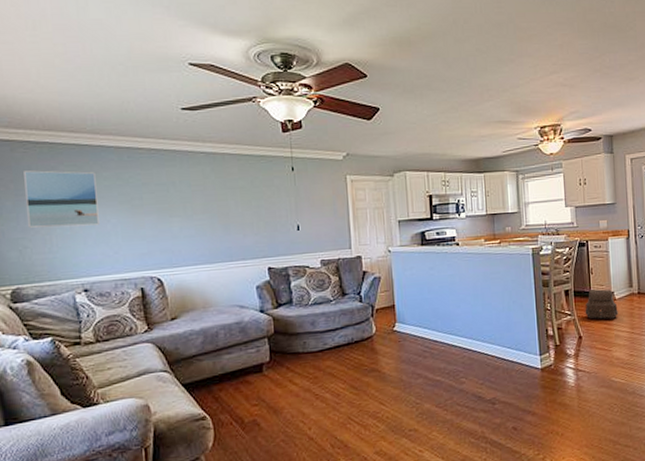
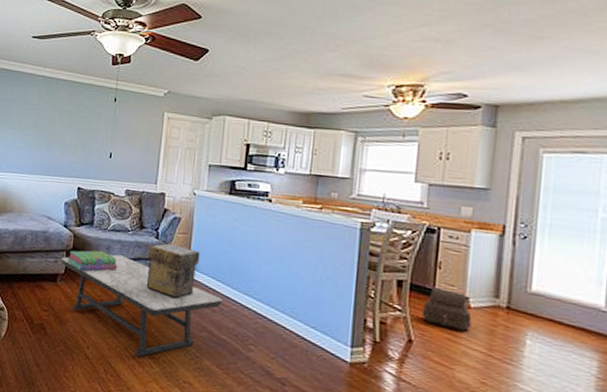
coffee table: none [262,327,433,422] -> present [60,254,224,358]
stack of books: none [270,327,326,355] -> present [67,250,118,272]
decorative box: none [354,303,405,356] -> present [147,243,200,299]

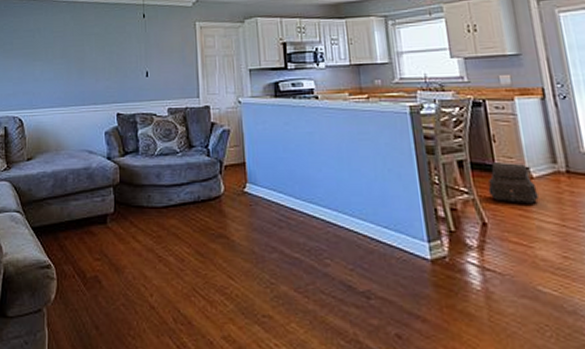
coffee table: present [60,254,224,358] -> none [107,181,289,297]
stack of books: present [67,250,118,272] -> none [115,180,171,207]
decorative box: present [147,243,200,299] -> none [201,159,257,220]

